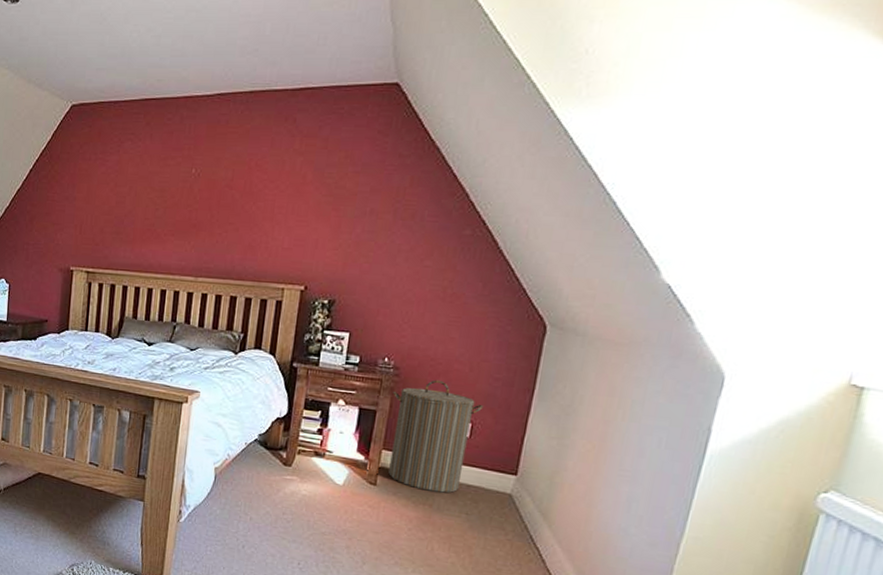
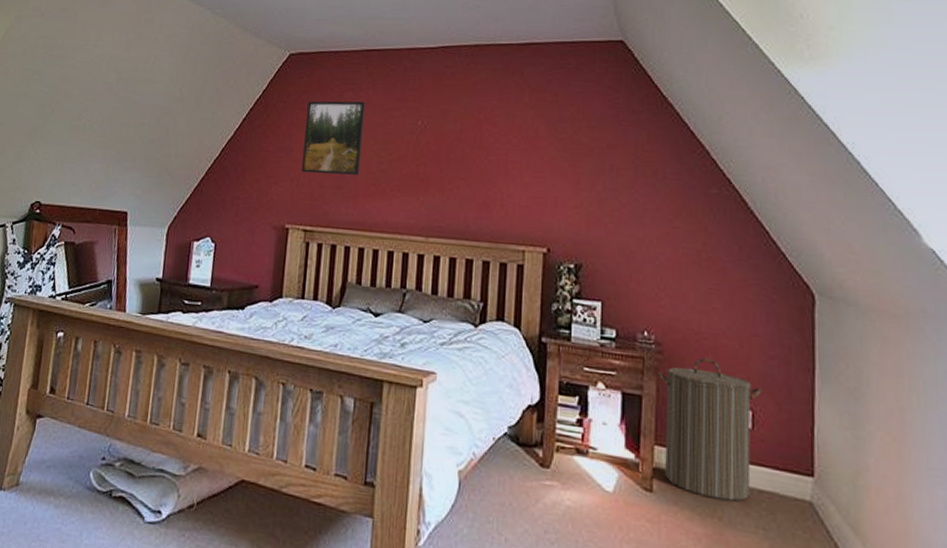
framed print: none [83,150,143,222] -> present [300,101,365,176]

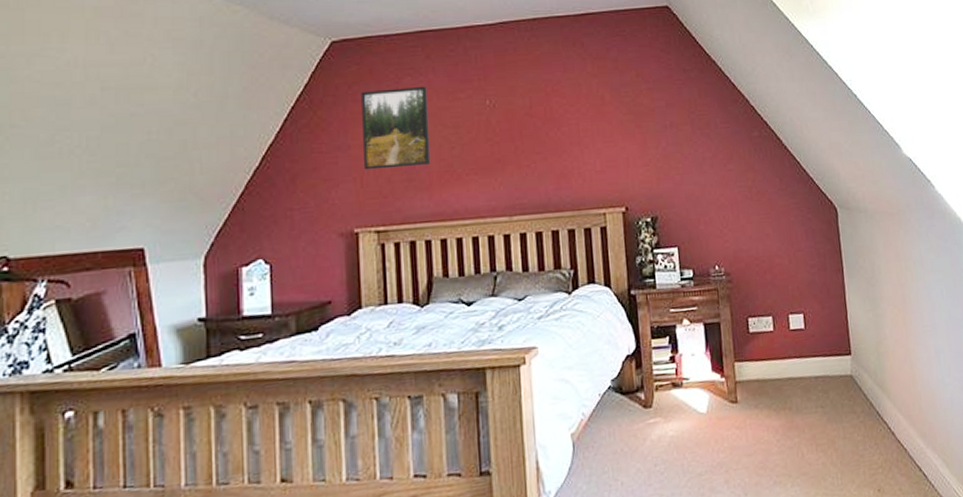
laundry hamper: present [658,358,762,502] -> none [730,277,809,395]

